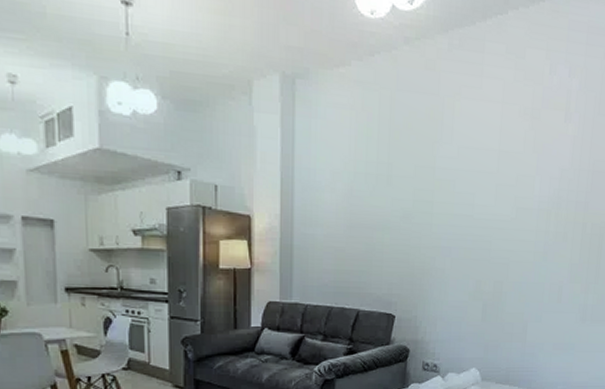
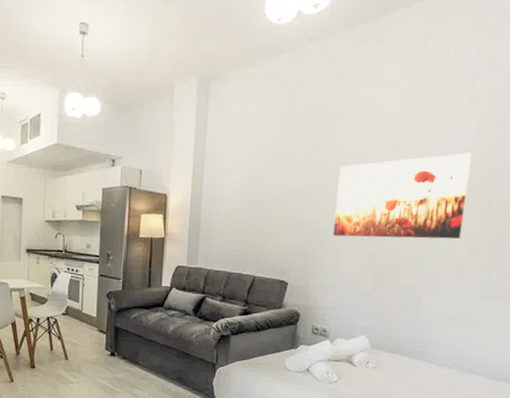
wall art: none [439,174,569,264] -> present [333,152,472,240]

